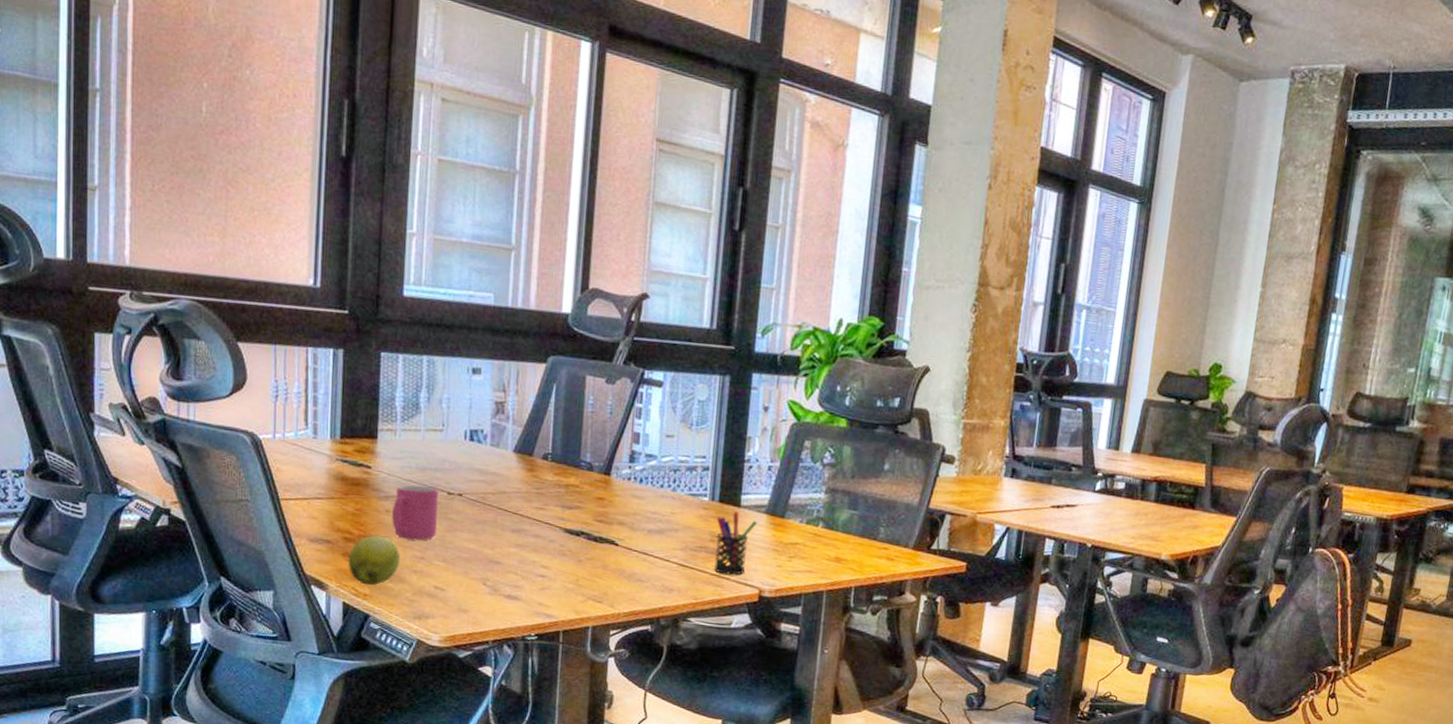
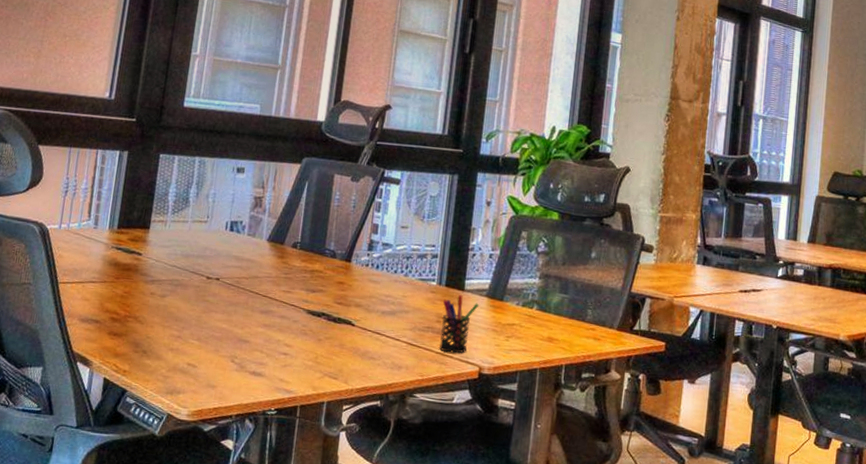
apple: present [348,535,400,586] -> none [112,315,159,362]
mug: present [392,485,438,541] -> none [155,270,199,321]

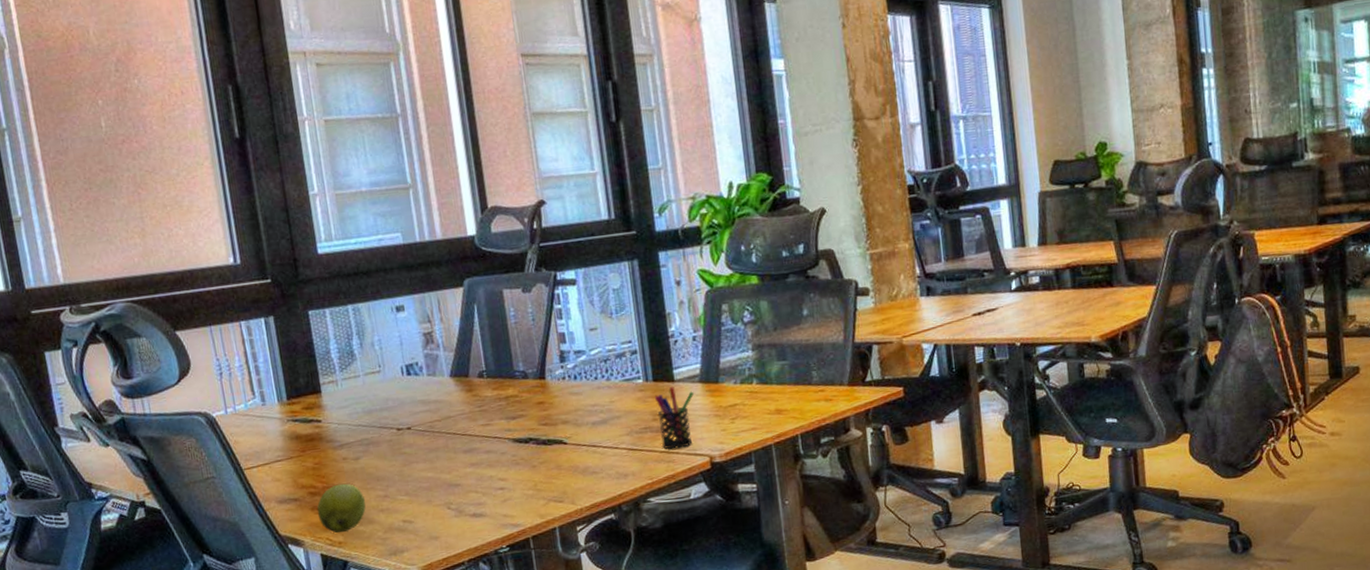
apple: none [112,315,159,362] -> present [317,483,366,534]

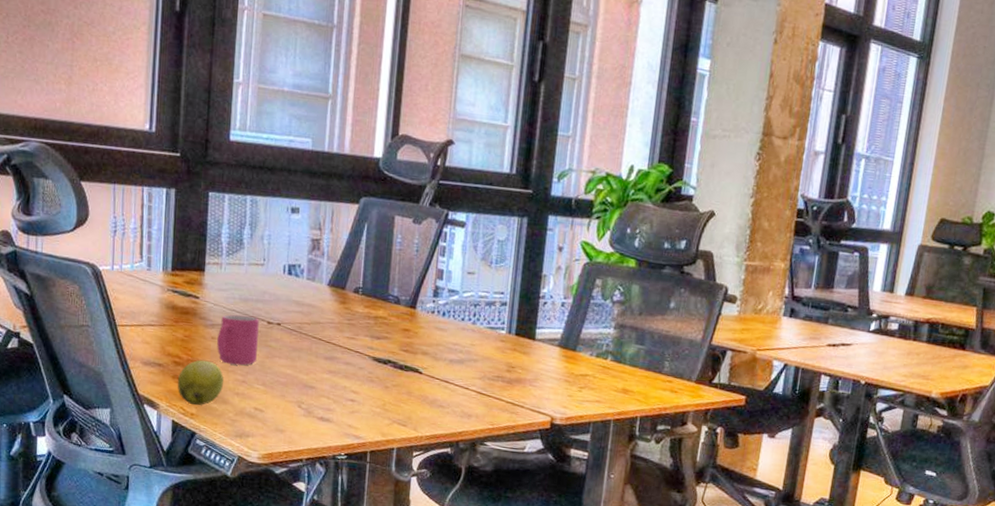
mug: none [348,426,394,482] -> present [217,314,259,366]
pen holder: present [655,387,695,449] -> none [510,344,551,403]

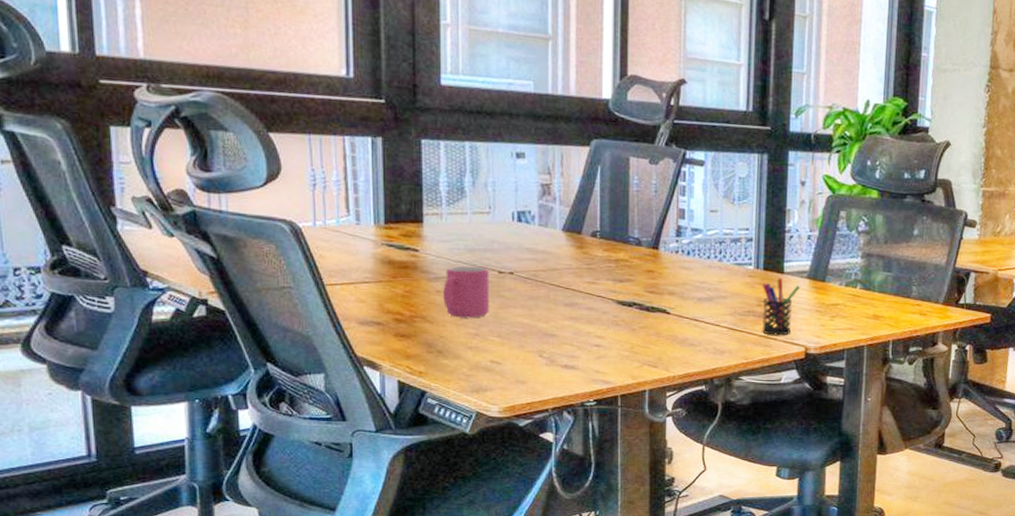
apple: present [177,360,224,406] -> none [400,315,453,363]
pen holder: none [510,344,551,403] -> present [762,278,801,336]

